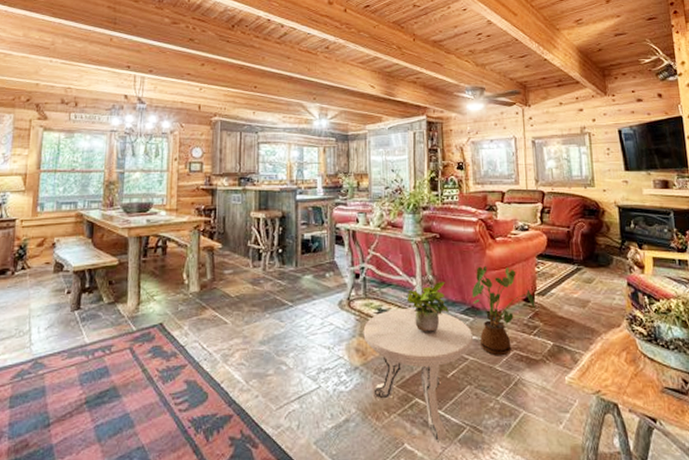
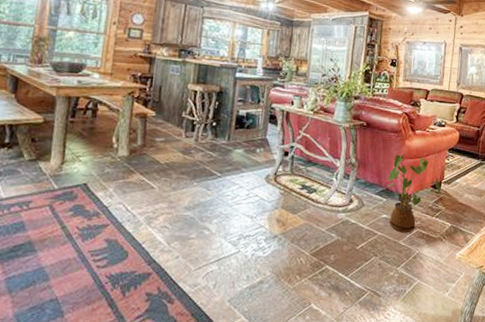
side table: present [363,309,473,441] -> none [285,186,384,302]
potted plant: present [406,282,450,332] -> none [329,165,367,209]

